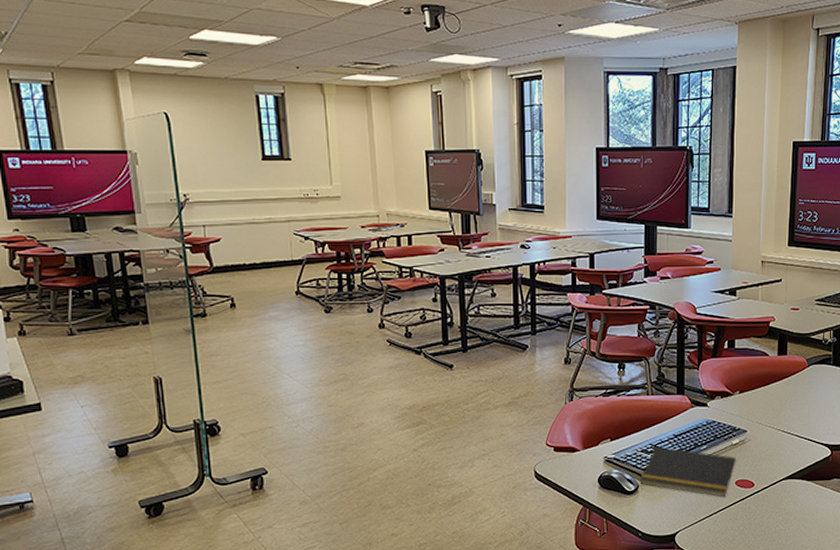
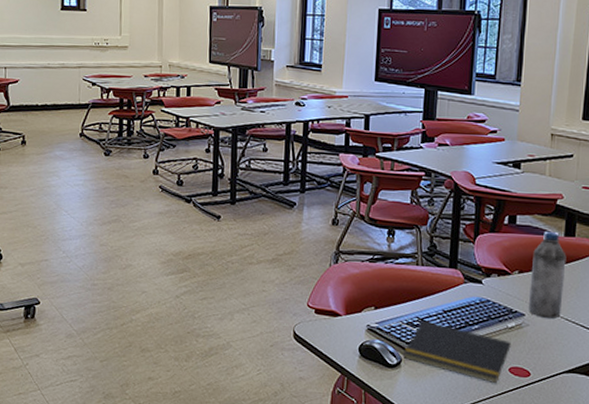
water bottle: none [749,352,780,432] -> present [528,231,567,319]

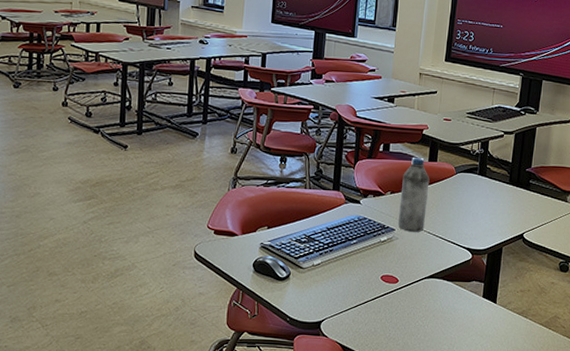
notepad: present [403,320,511,384] -> none [292,237,383,291]

